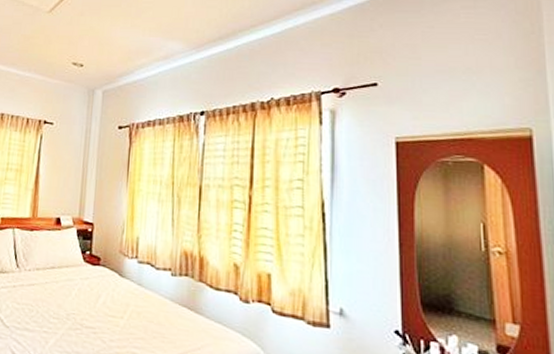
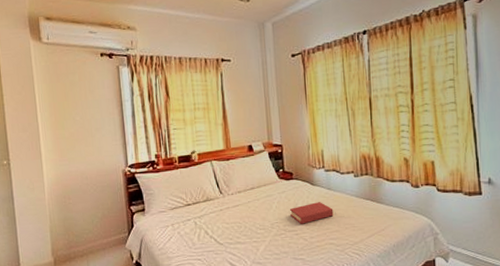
hardback book: none [91,297,142,322] -> present [290,202,334,224]

